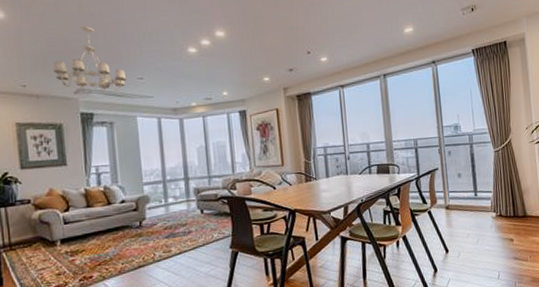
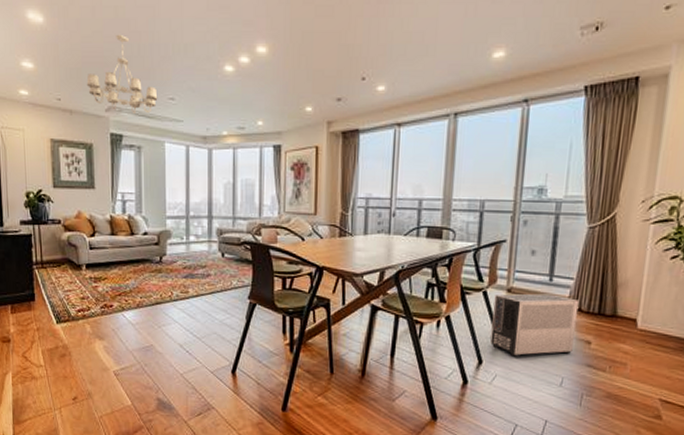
air purifier: none [437,206,502,261] -> present [490,293,579,357]

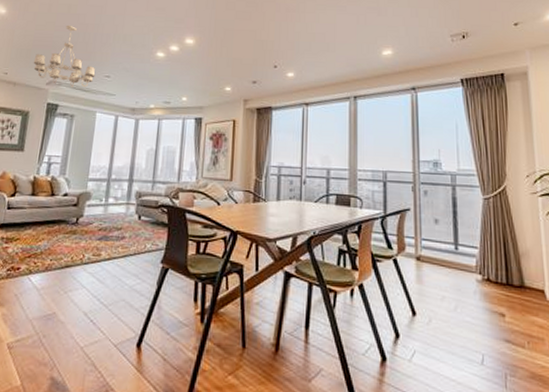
air purifier: present [490,293,579,357] -> none [405,262,488,331]

